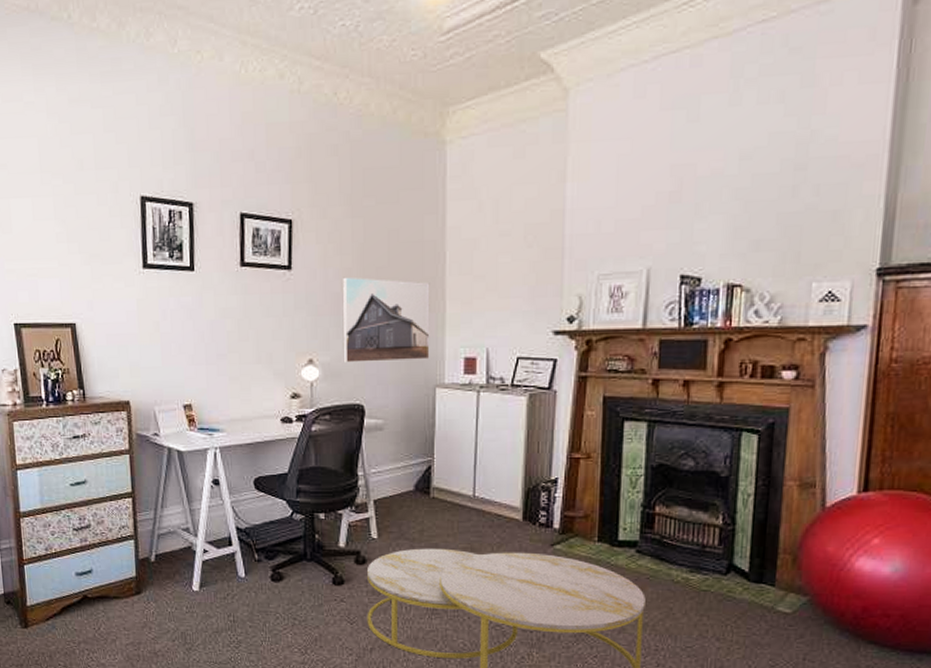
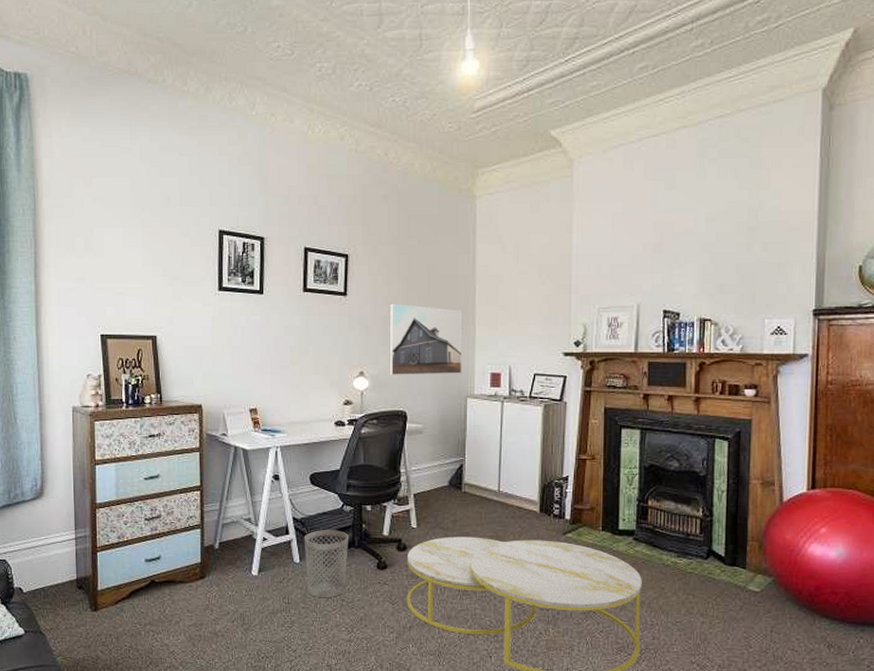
wastebasket: none [249,541,301,617] -> present [304,530,349,598]

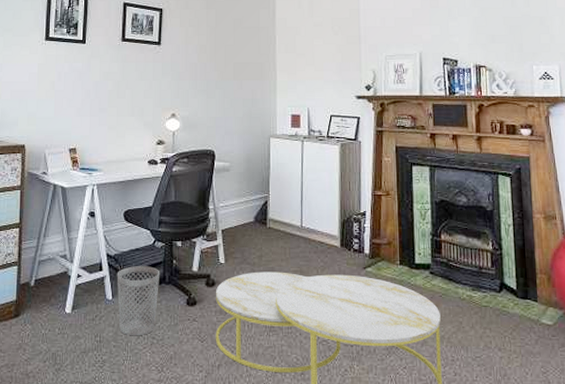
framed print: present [389,303,463,375] -> none [199,51,265,117]

